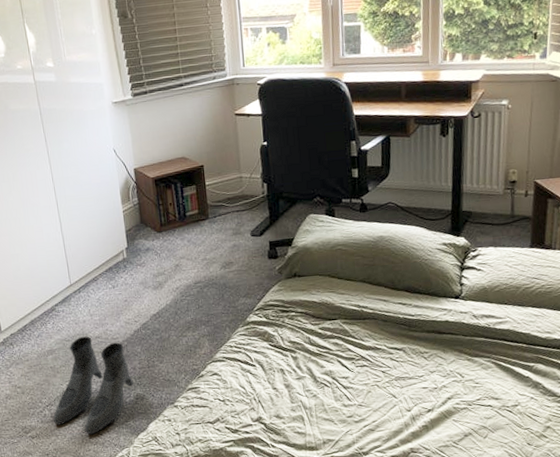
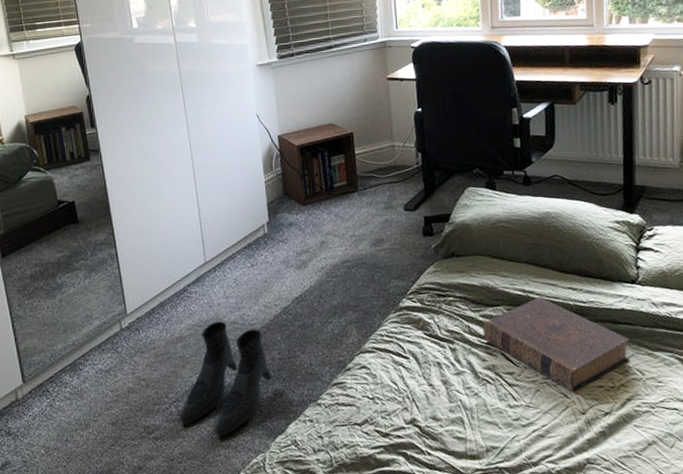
book: none [321,311,452,393] -> present [482,297,630,392]

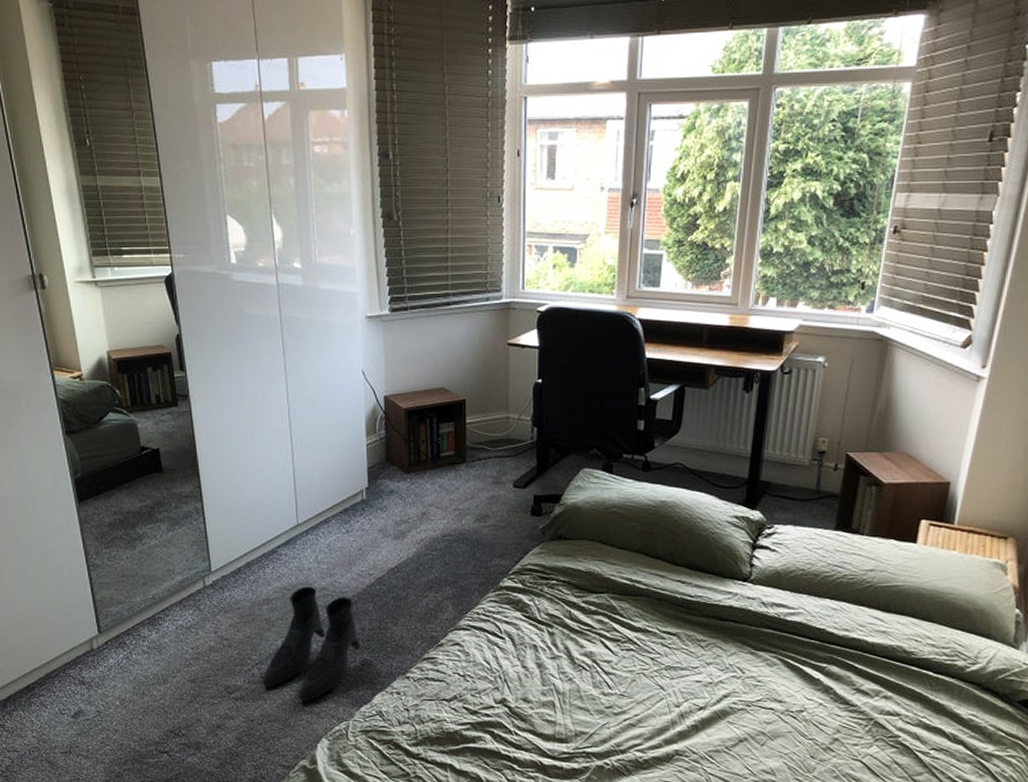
book: present [482,297,630,392] -> none [584,587,733,685]

